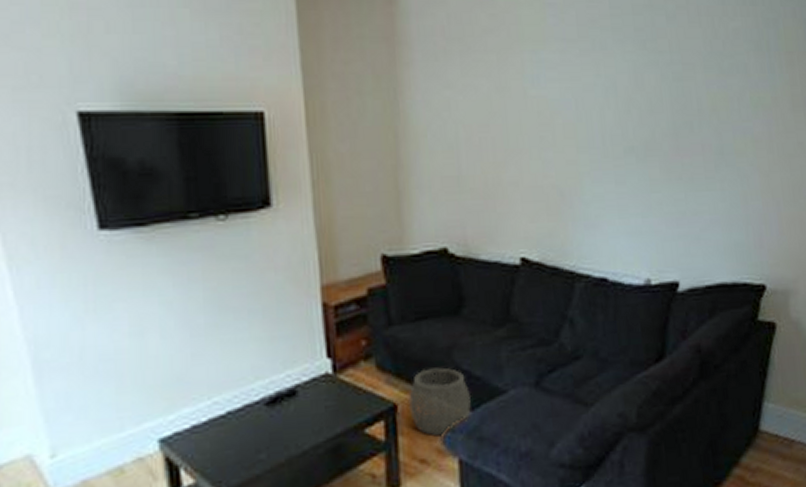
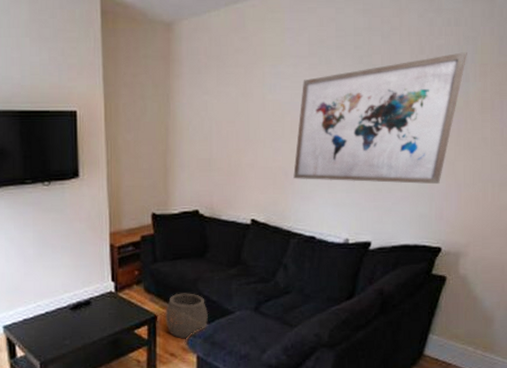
wall art: none [571,37,769,203] -> present [293,52,467,185]

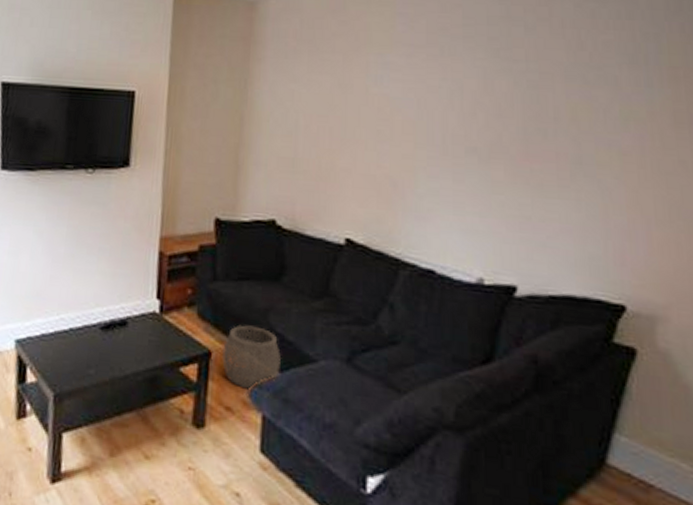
wall art: present [293,52,467,185] -> none [405,51,648,218]

